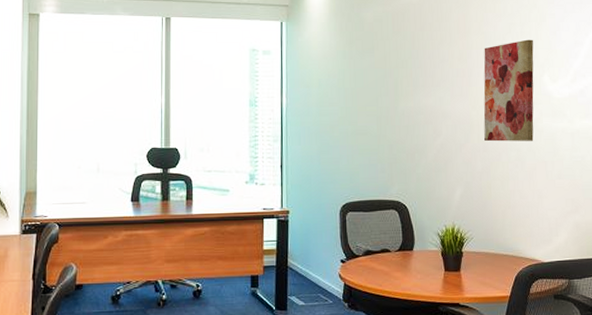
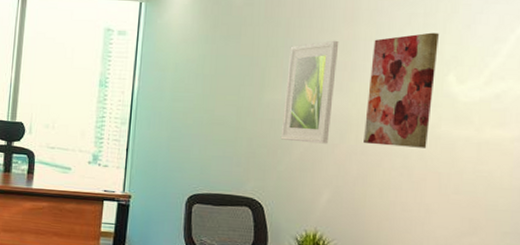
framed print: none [416,50,457,145] -> present [280,40,339,144]

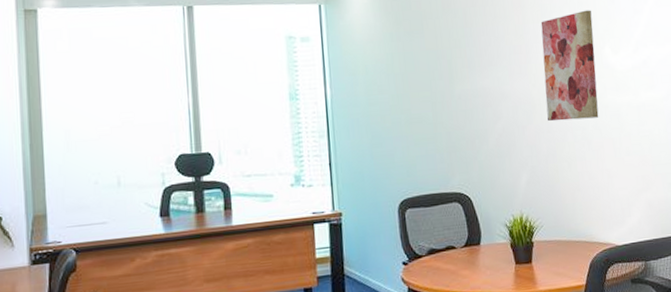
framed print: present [280,40,339,144] -> none [470,25,518,129]

